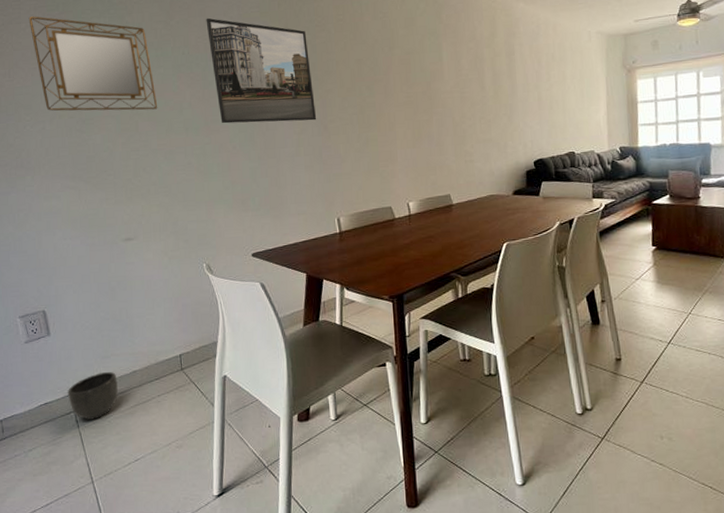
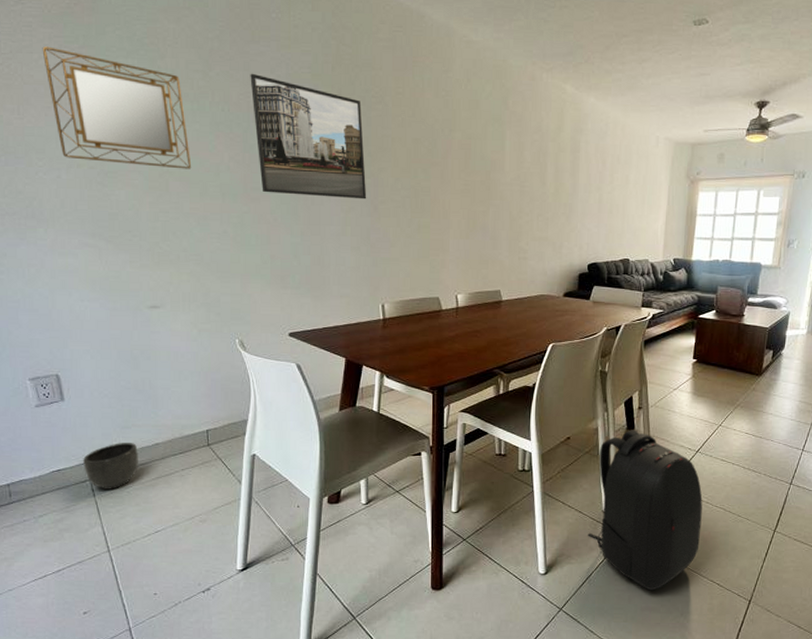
backpack: none [563,324,685,498] -> present [588,430,703,591]

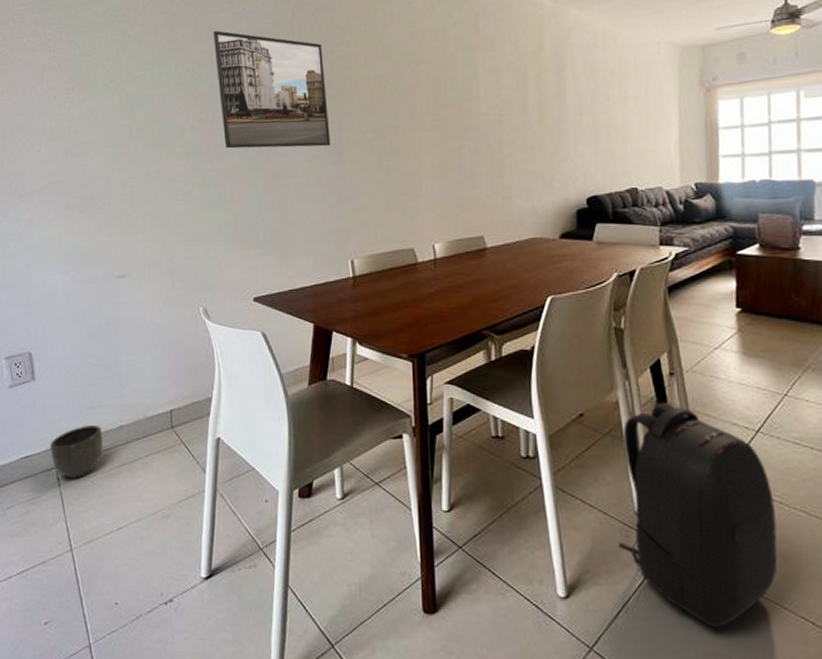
home mirror: present [42,46,192,169] -> none [29,30,158,133]

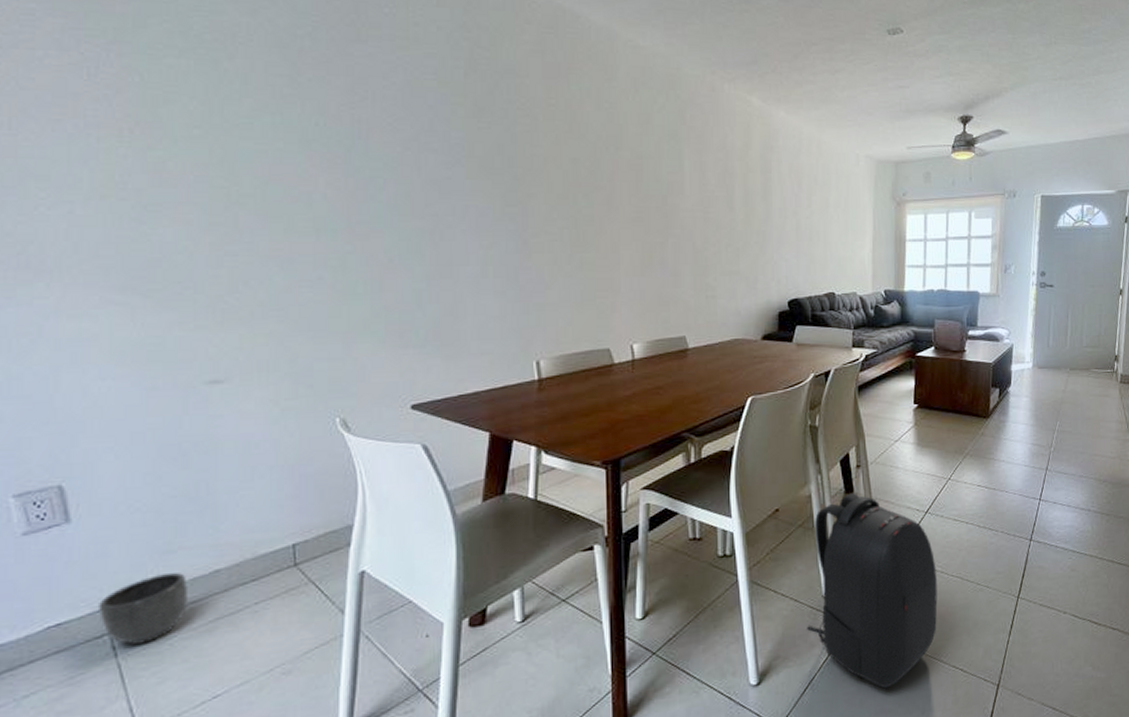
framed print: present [213,30,331,149] -> none [354,79,514,232]

